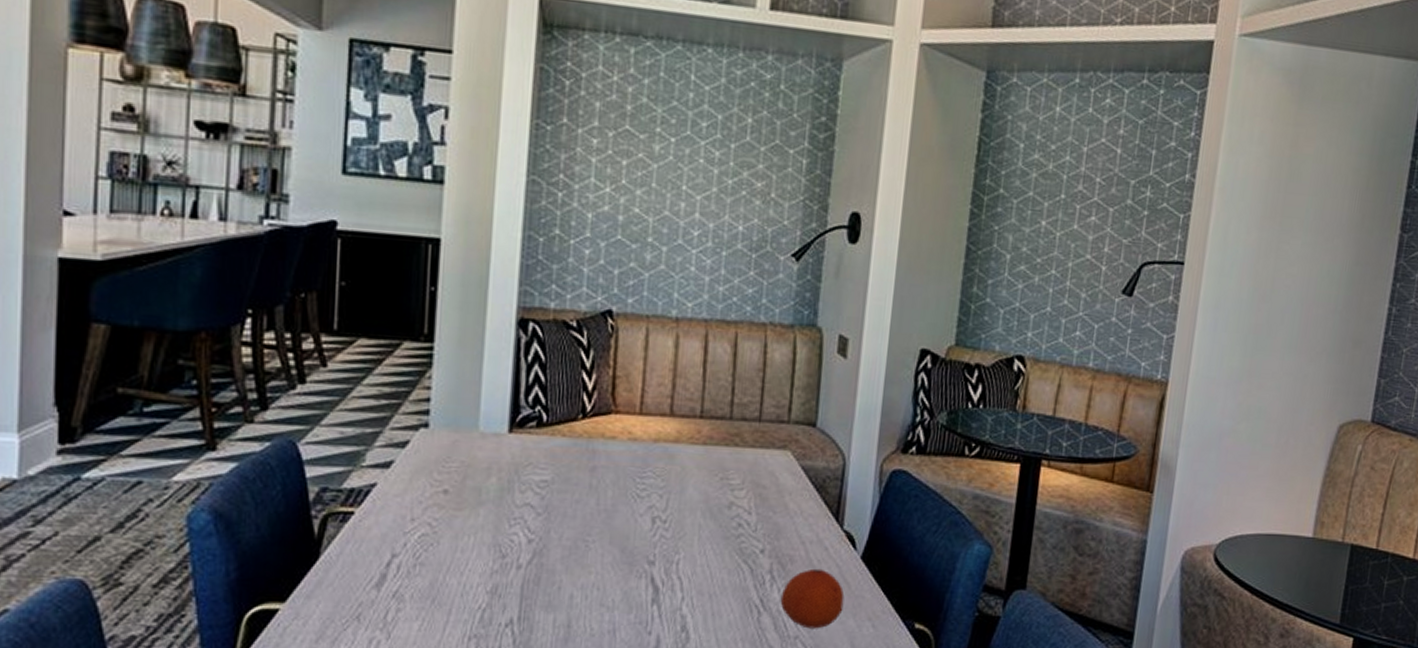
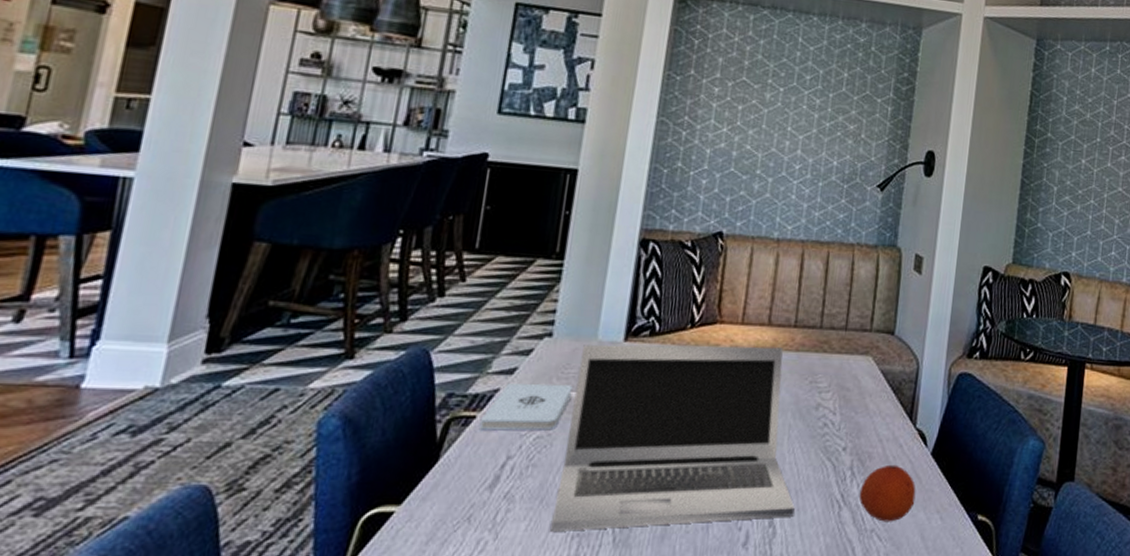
notepad: none [358,478,456,528] -> present [478,383,573,431]
laptop: none [445,436,709,632] -> present [550,345,795,531]

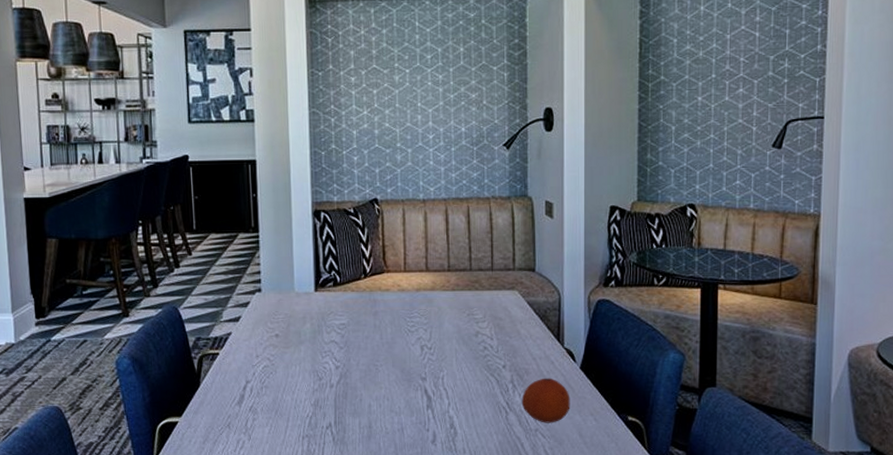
notepad: present [478,383,573,431] -> none [222,327,284,363]
laptop: present [550,345,795,531] -> none [285,288,469,434]

